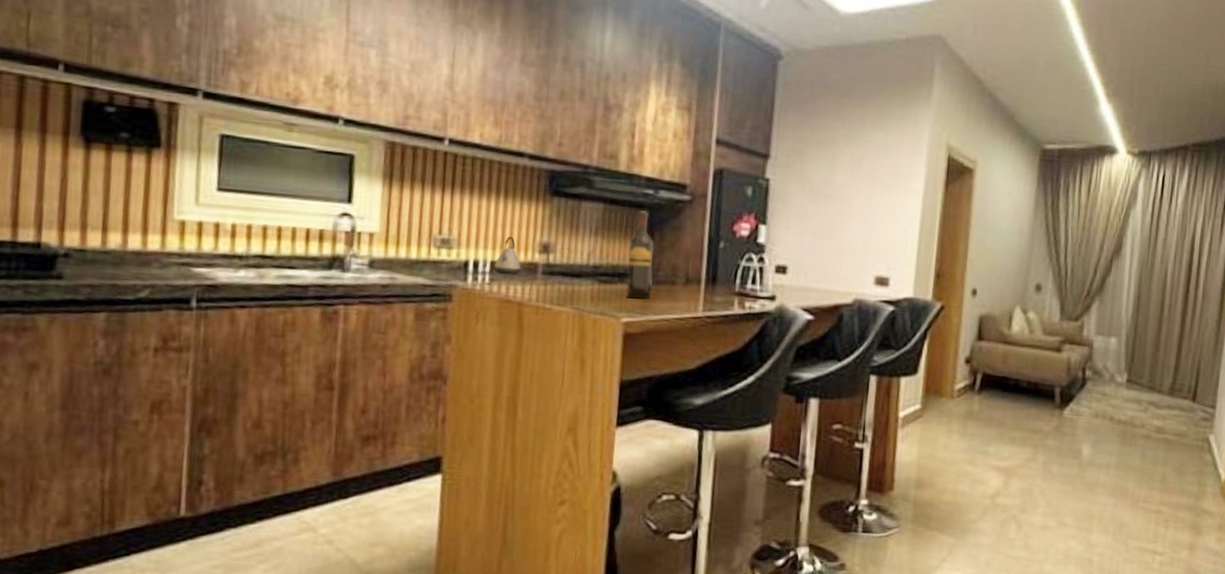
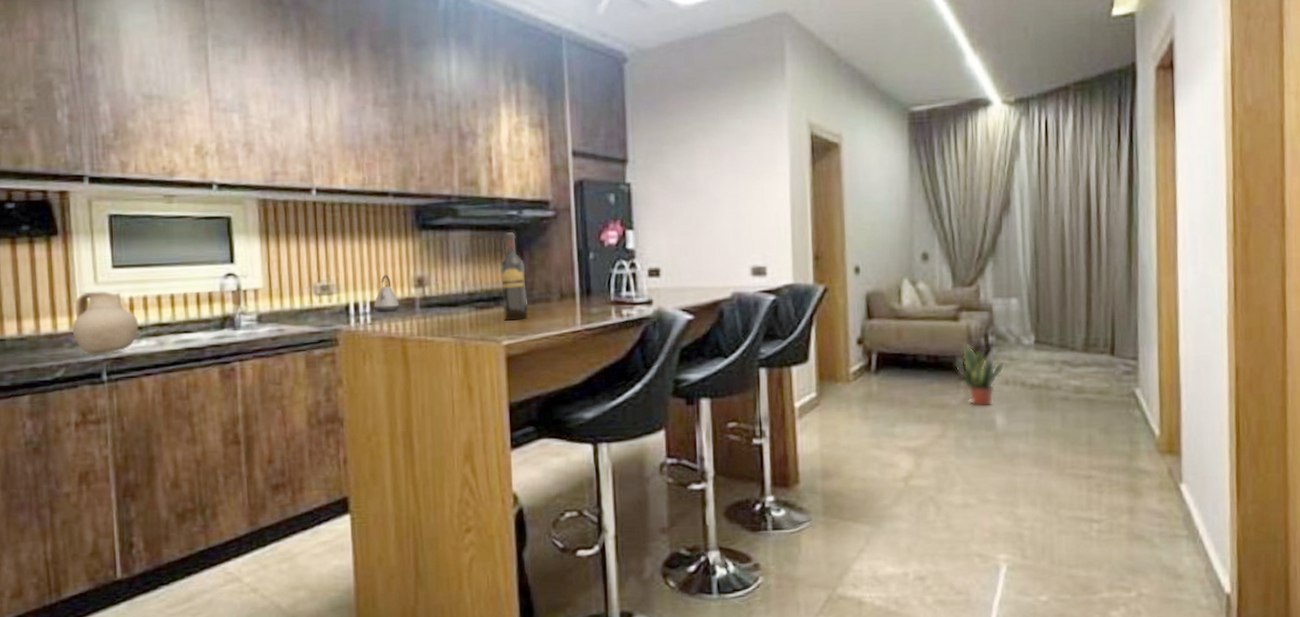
ceramic pitcher: none [162,212,239,279] -> present [71,291,139,354]
potted plant: none [1051,373,1097,437] -> present [953,342,1005,408]

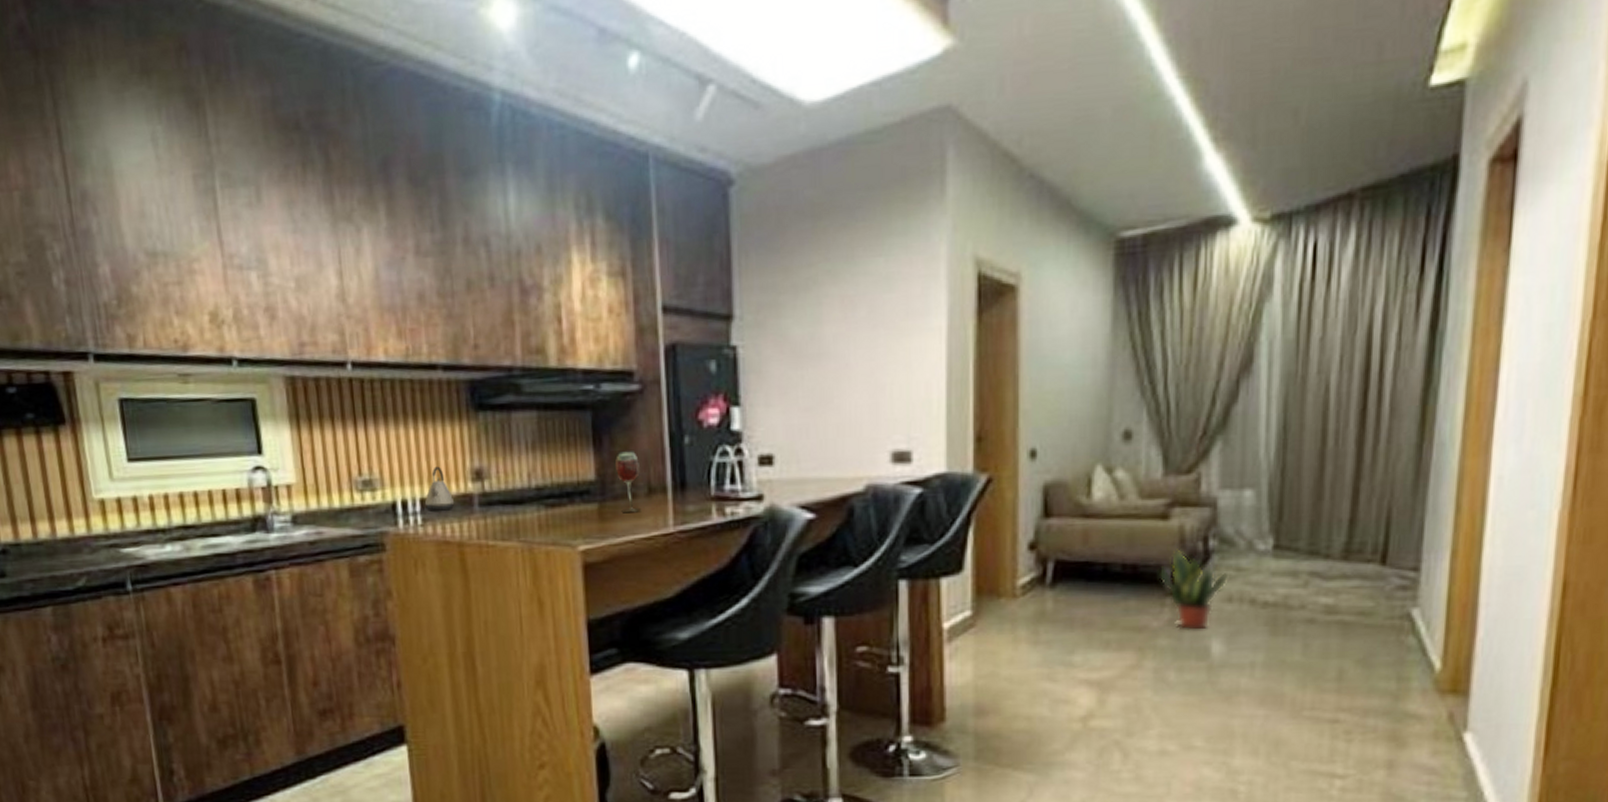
ceramic pitcher: present [71,291,139,354] -> none [89,488,162,561]
wine bottle: present [499,232,529,321] -> none [573,412,609,521]
wineglass: none [534,263,555,315] -> present [615,450,642,514]

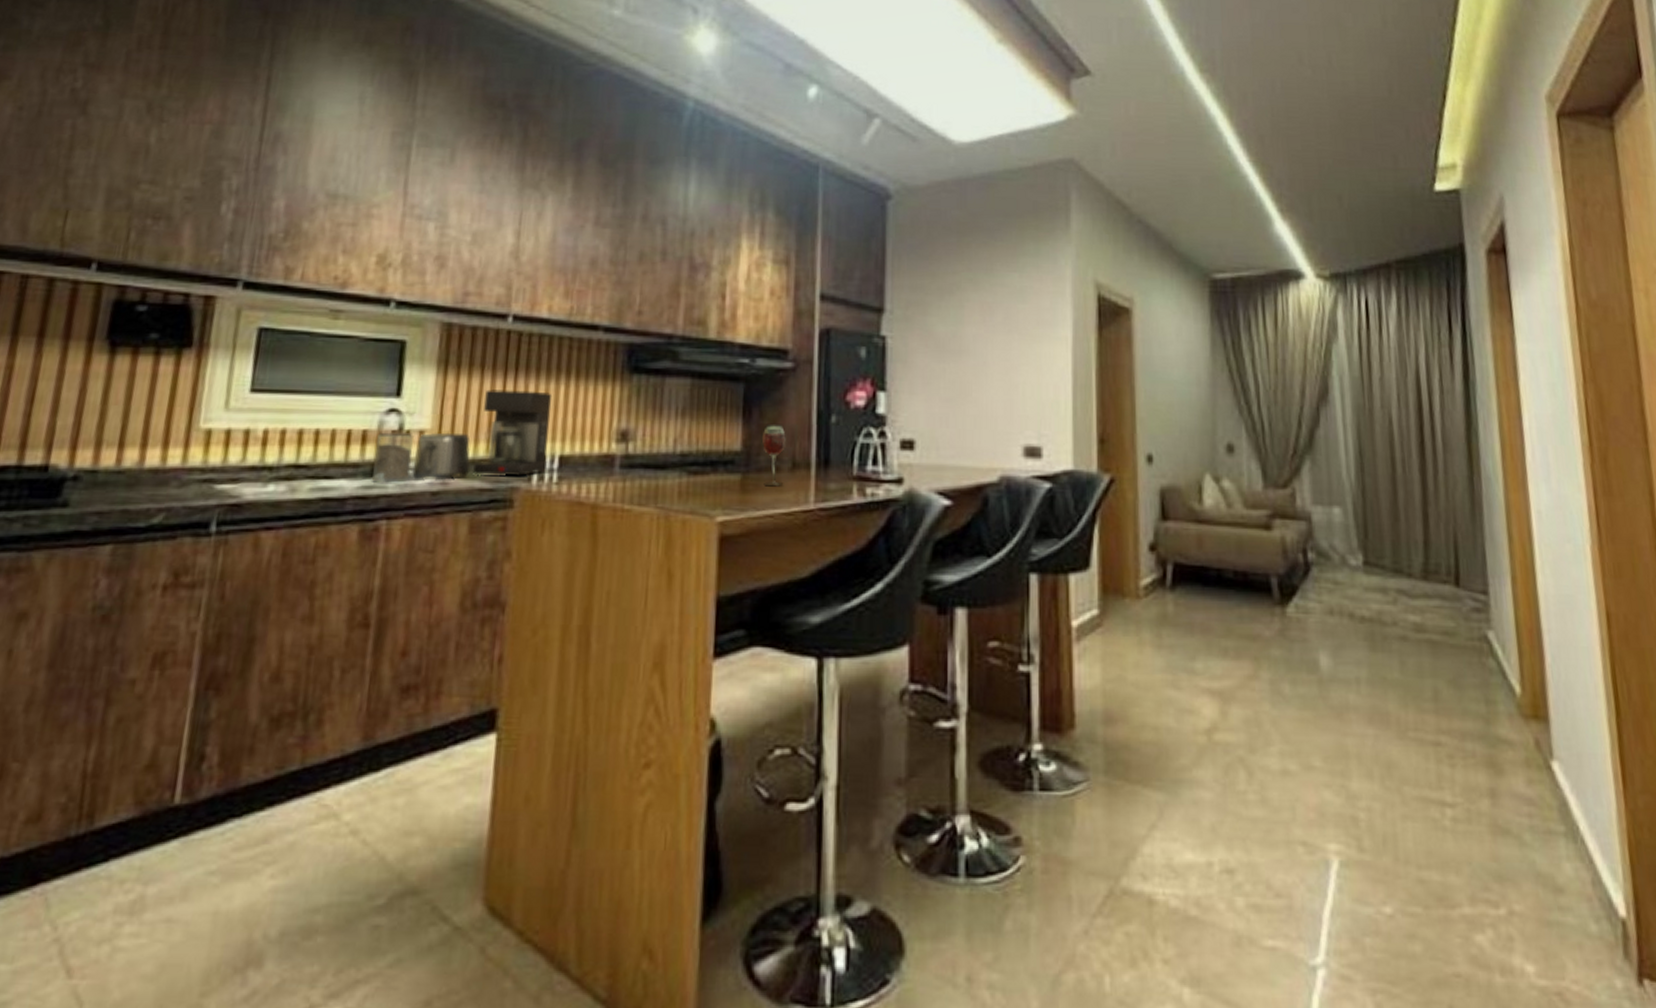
jar: none [249,487,286,537] -> present [372,431,413,483]
toaster: none [286,484,340,532] -> present [412,432,471,481]
coffee maker: none [340,437,411,522] -> present [472,389,553,476]
kettle: present [424,466,455,513] -> none [563,424,595,471]
potted plant: present [1158,547,1229,632] -> none [1266,557,1328,643]

